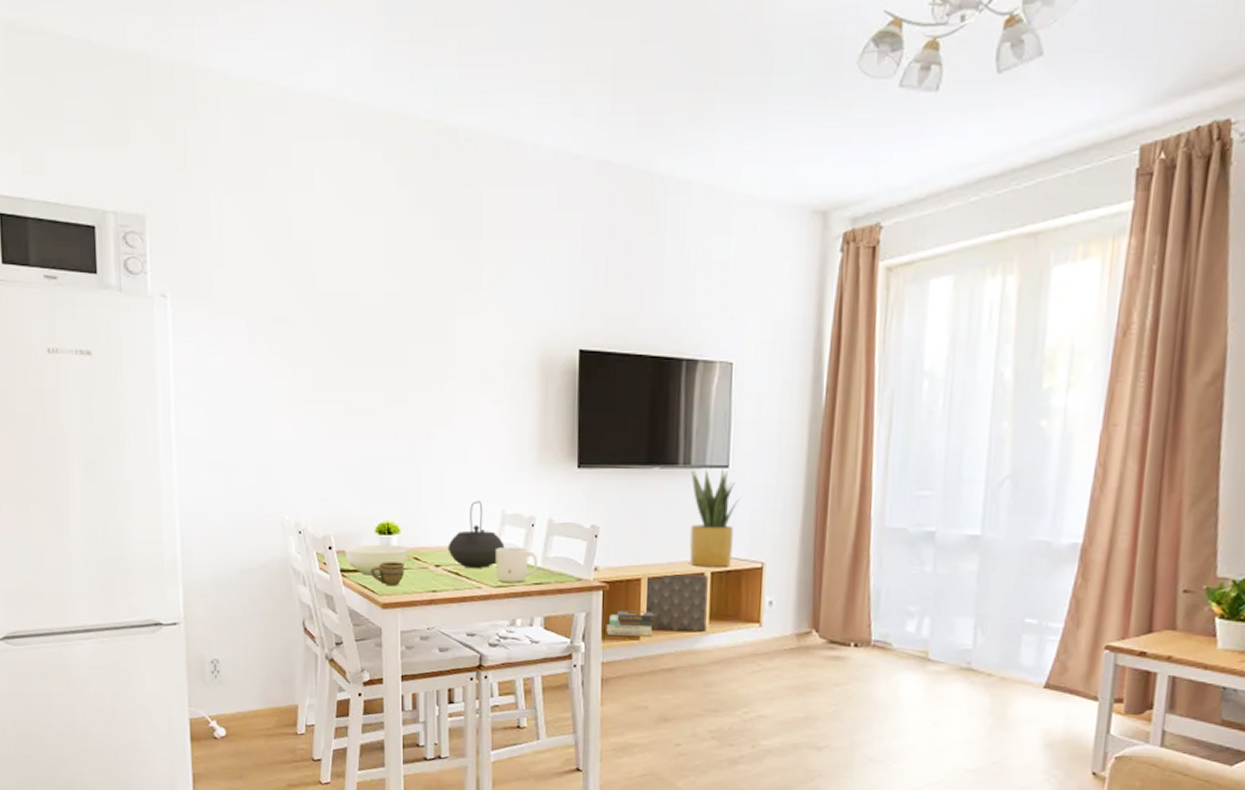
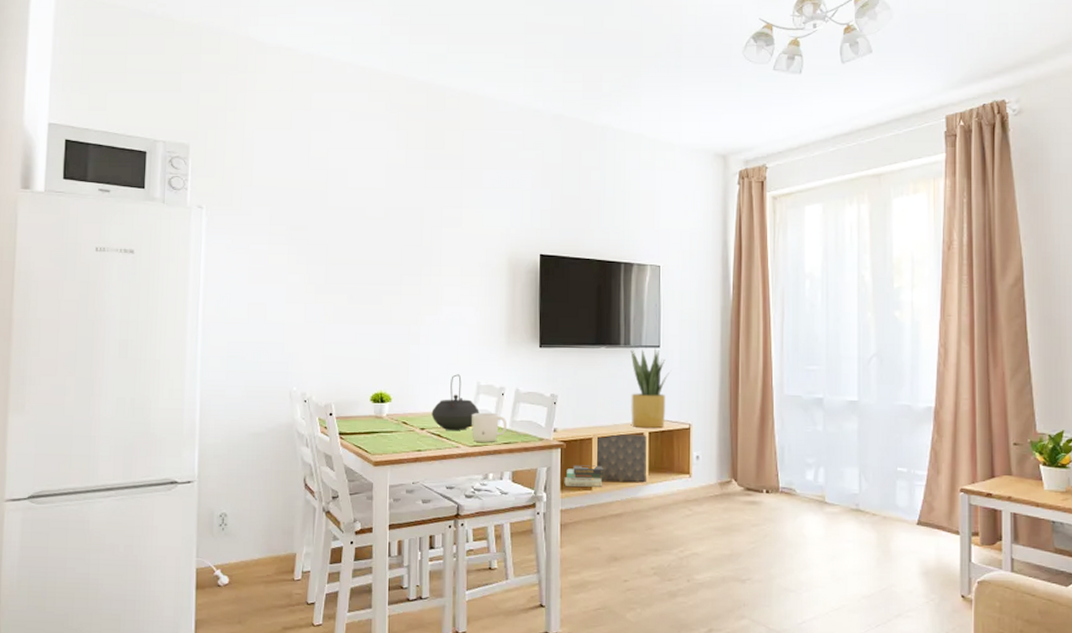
bowl: present [345,544,410,576] -> none [343,411,399,438]
cup: present [370,562,404,585] -> none [365,426,394,446]

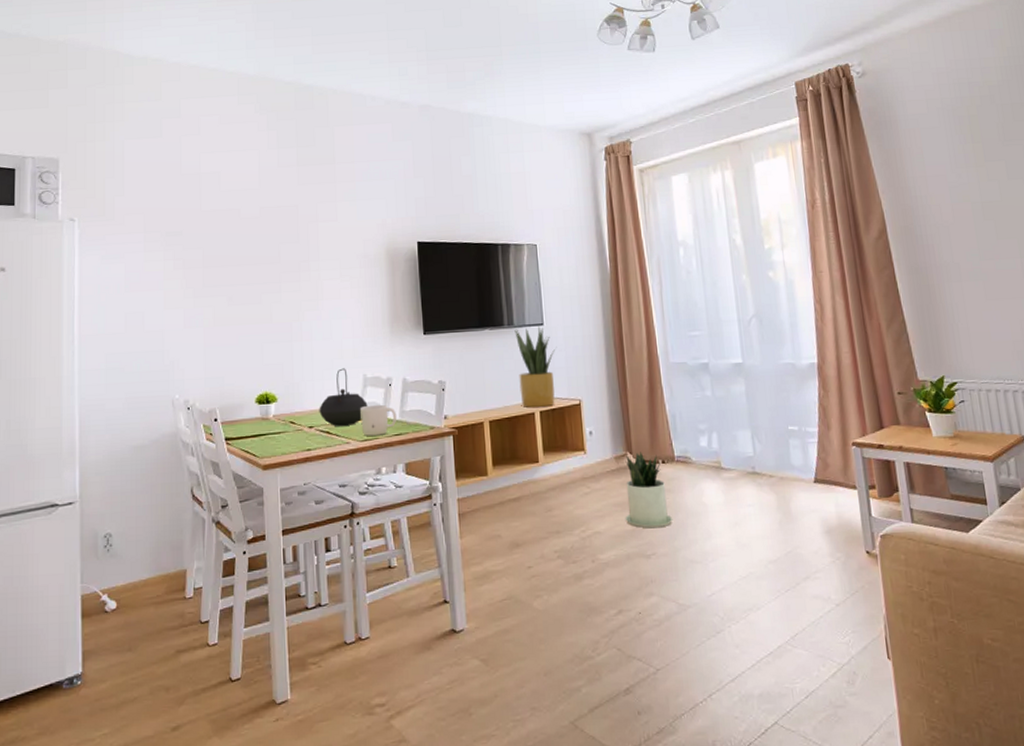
books: present [564,465,605,487] -> none [458,449,499,475]
decorative box: present [595,432,647,483] -> none [486,412,542,466]
planter: none [724,480,772,555] -> present [625,452,673,529]

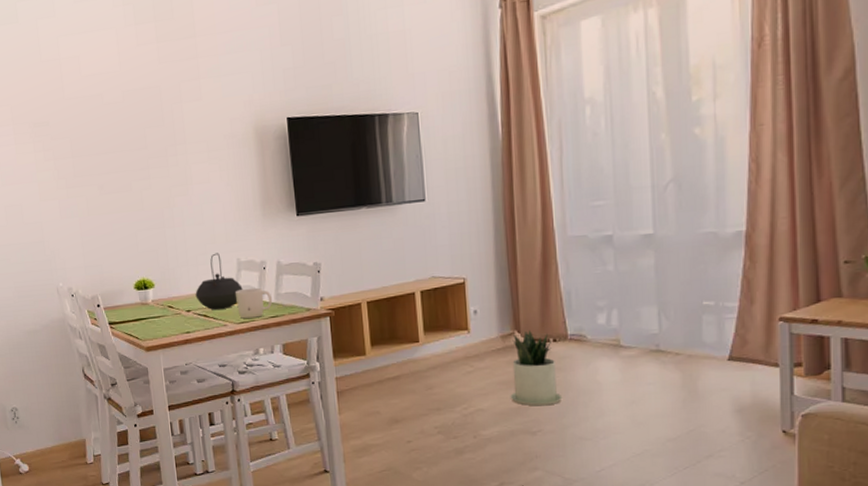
planter: present [514,324,557,408] -> none [393,200,440,288]

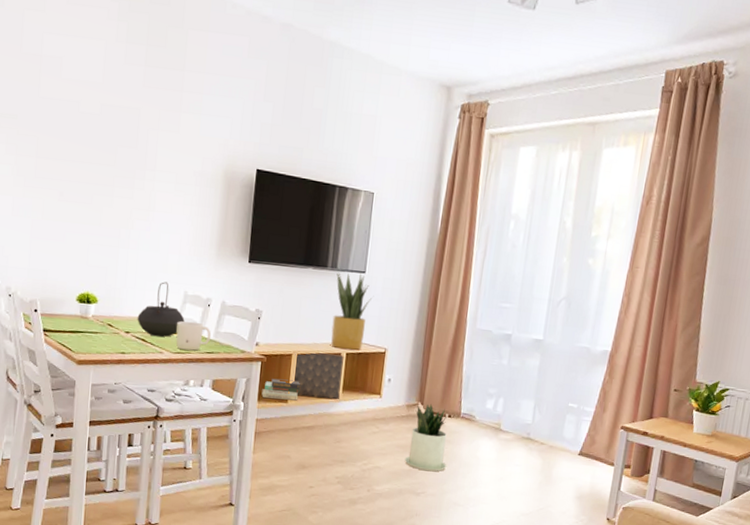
books: none [336,330,378,355] -> present [261,378,301,401]
decorative box: none [364,292,422,346] -> present [292,350,344,399]
planter: none [393,200,440,288] -> present [331,271,374,350]

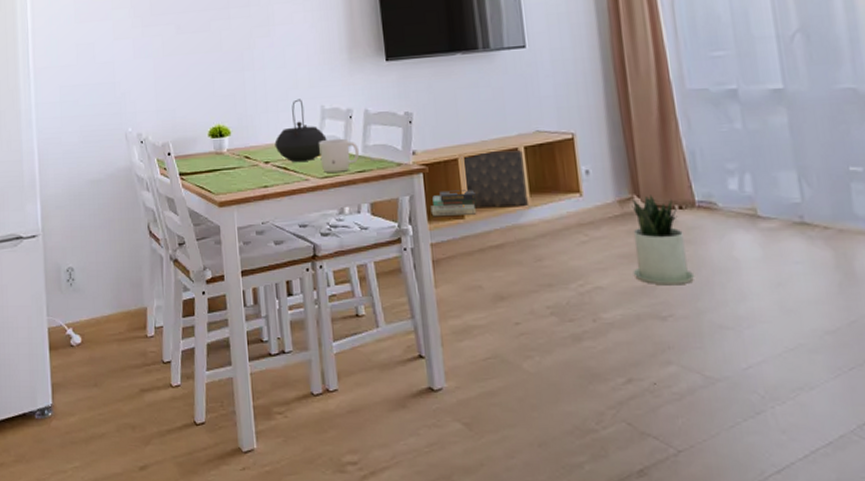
planter: present [331,271,374,350] -> none [491,46,543,143]

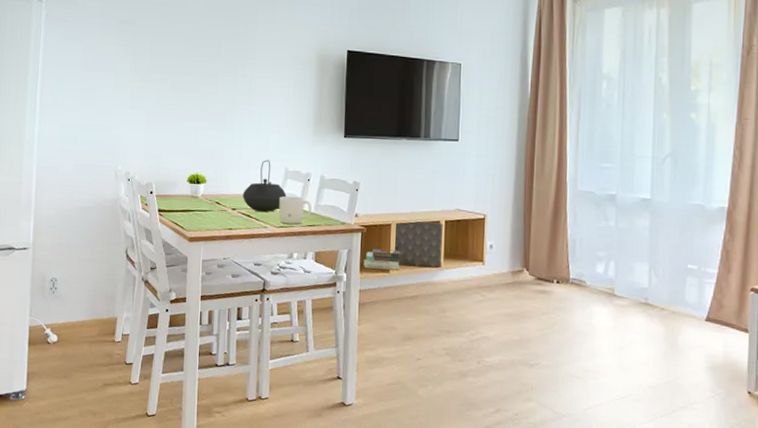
planter: present [631,195,695,286] -> none [514,270,560,342]

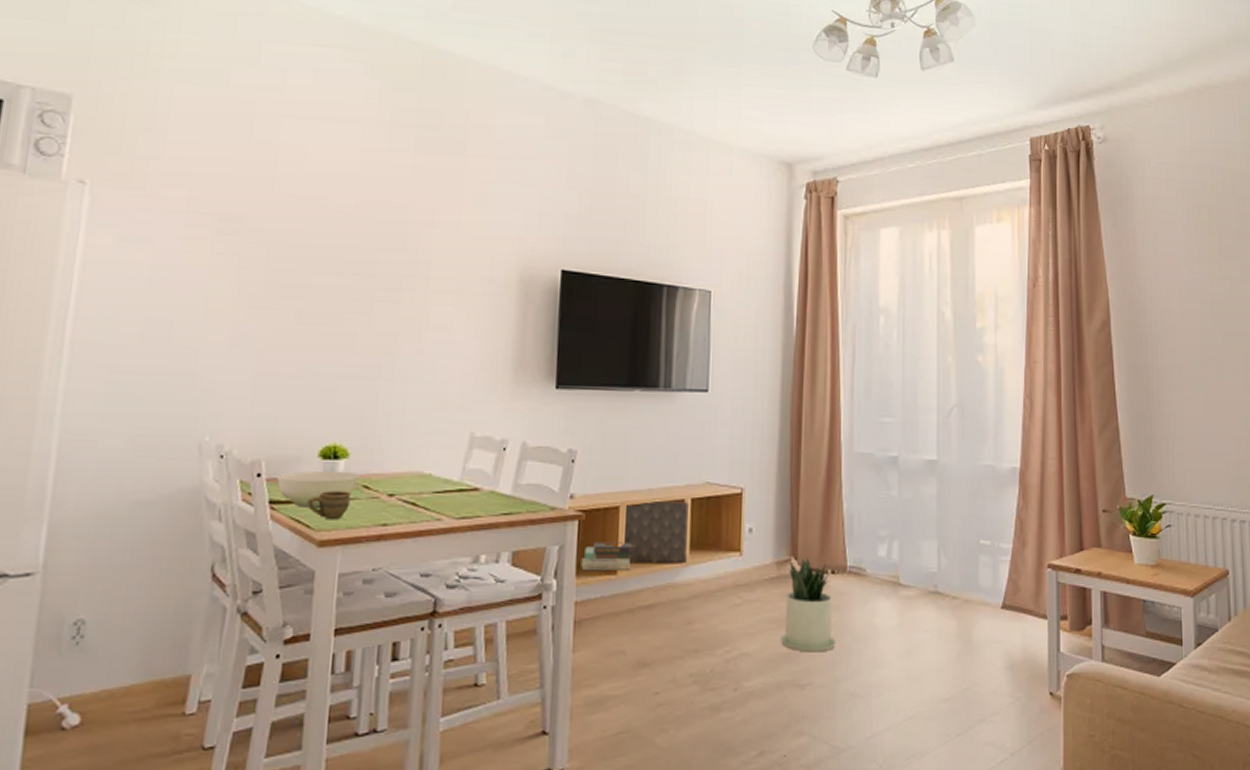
bowl: none [162,191,213,216] -> present [277,470,359,508]
cup: none [181,204,208,224] -> present [307,491,351,519]
teapot: present [242,160,287,212] -> none [405,422,472,497]
mug: present [279,196,312,224] -> none [459,472,509,513]
planter: none [514,270,560,342] -> present [780,558,837,652]

